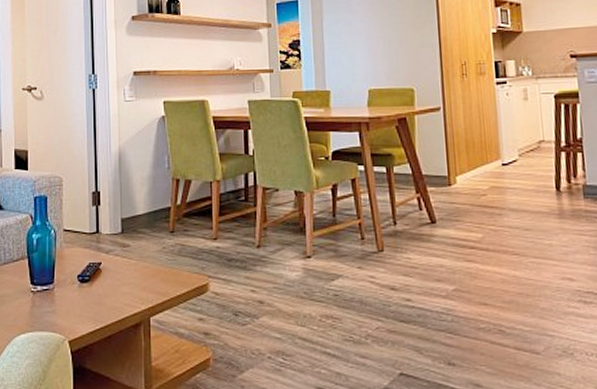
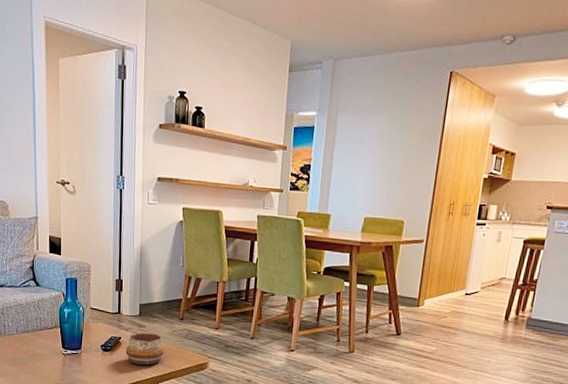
decorative bowl: none [107,254,154,296] -> present [125,332,164,366]

